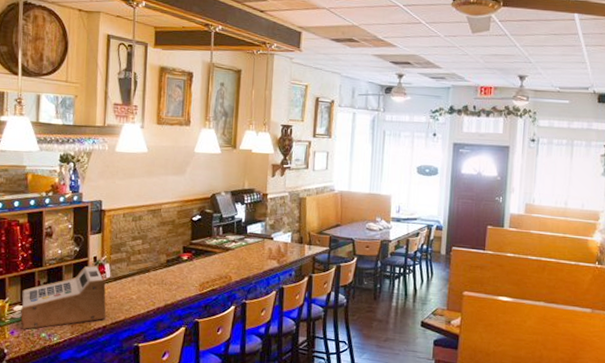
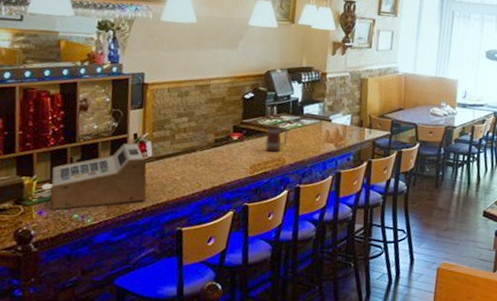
beer mug: none [213,245,233,270] -> present [265,126,288,152]

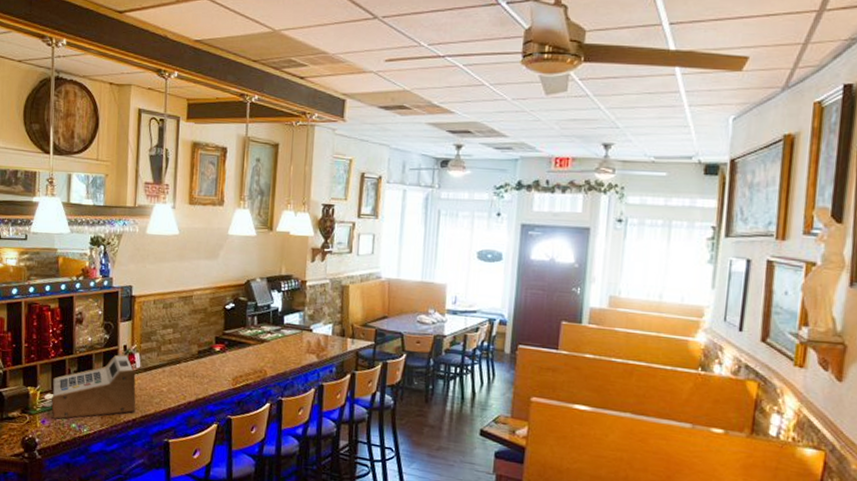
beer mug: present [265,126,288,152] -> none [247,336,269,364]

